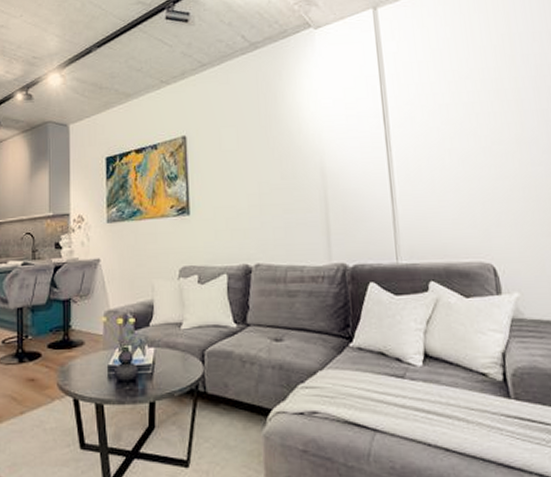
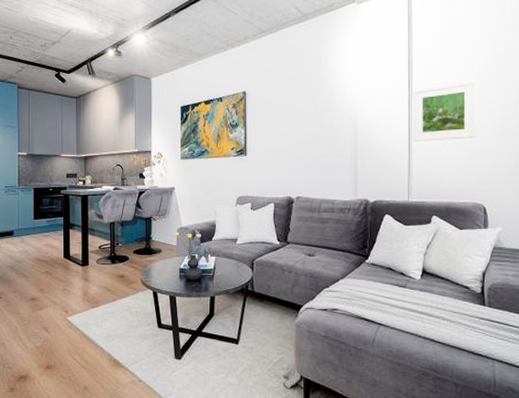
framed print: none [389,112,473,189] -> present [412,80,477,142]

